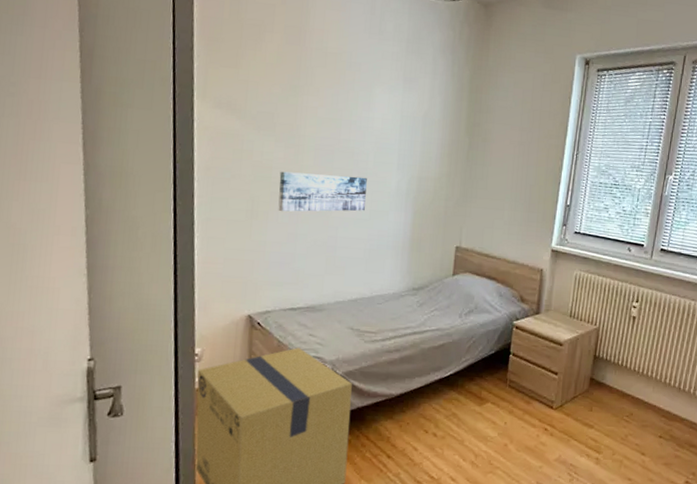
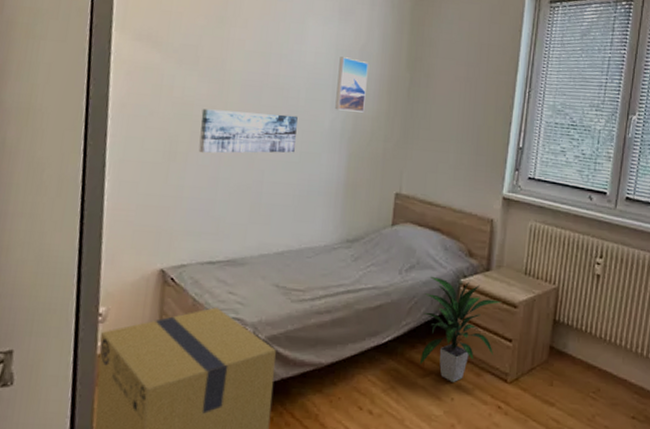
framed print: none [401,123,431,174] -> present [335,57,368,113]
indoor plant: none [477,320,549,409] -> present [419,277,501,382]

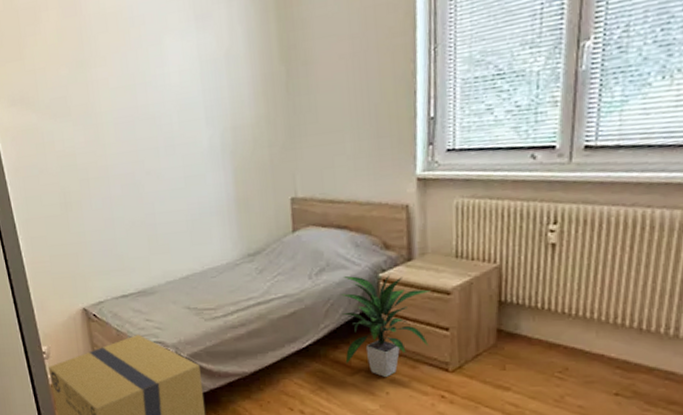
wall art: present [198,108,298,154] -> none [84,141,179,198]
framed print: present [335,57,368,113] -> none [205,66,242,126]

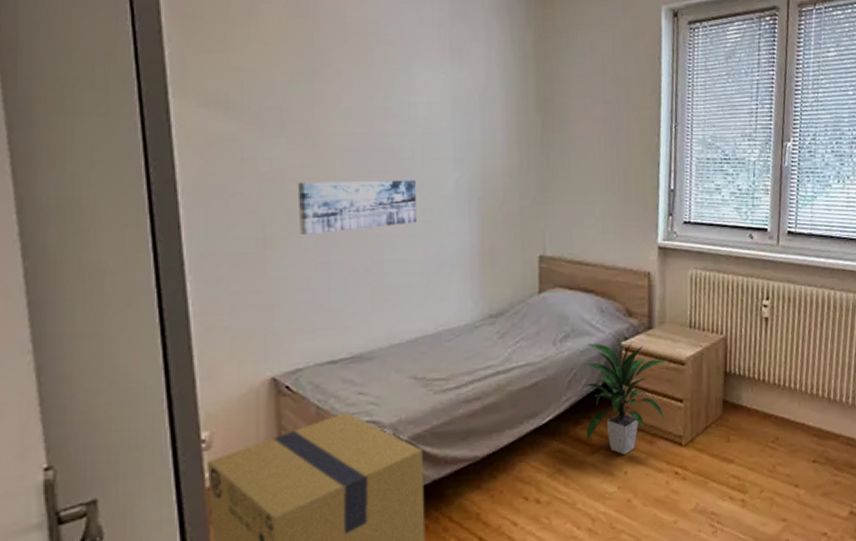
wall art: none [84,141,179,198] -> present [297,179,416,236]

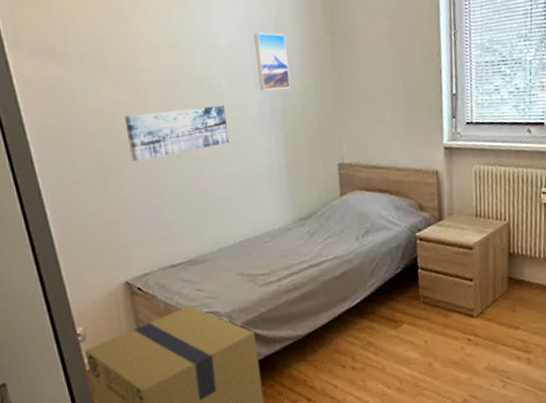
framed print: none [457,105,493,168] -> present [253,32,291,91]
indoor plant: present [584,341,668,455] -> none [385,232,458,327]

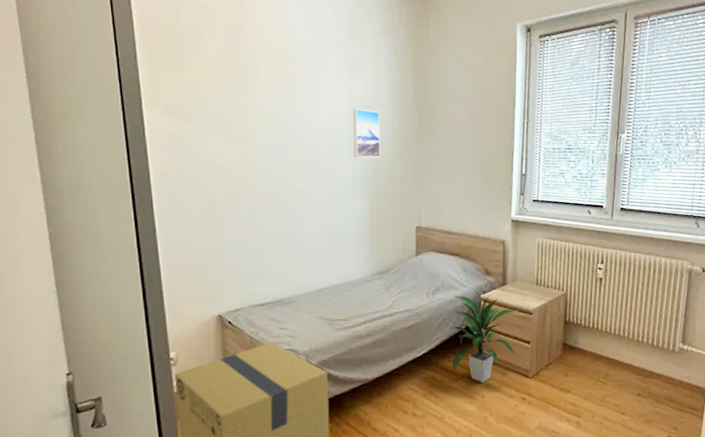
wall art: present [124,105,229,162] -> none [234,167,322,210]
indoor plant: none [385,232,458,327] -> present [451,295,518,382]

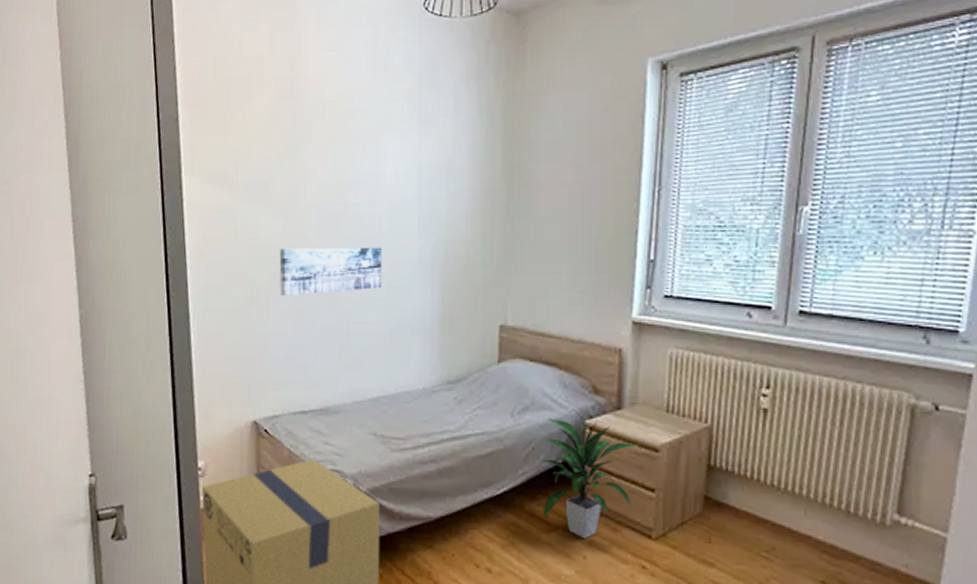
wall art: none [234,167,322,210] -> present [279,247,382,297]
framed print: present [353,109,380,158] -> none [423,174,457,236]

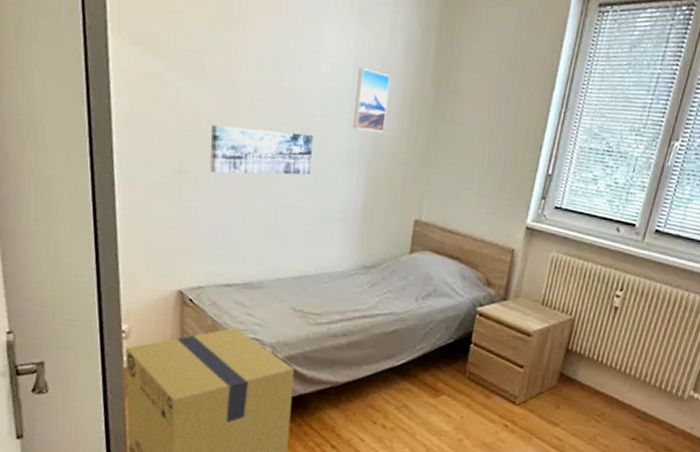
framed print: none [423,174,457,236] -> present [353,68,390,133]
indoor plant: present [542,419,638,538] -> none [431,305,516,402]

